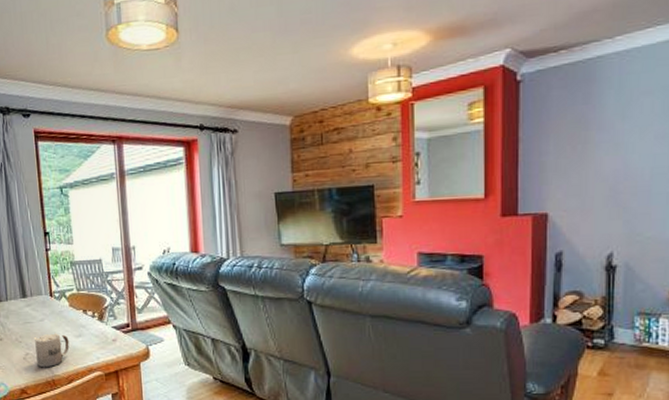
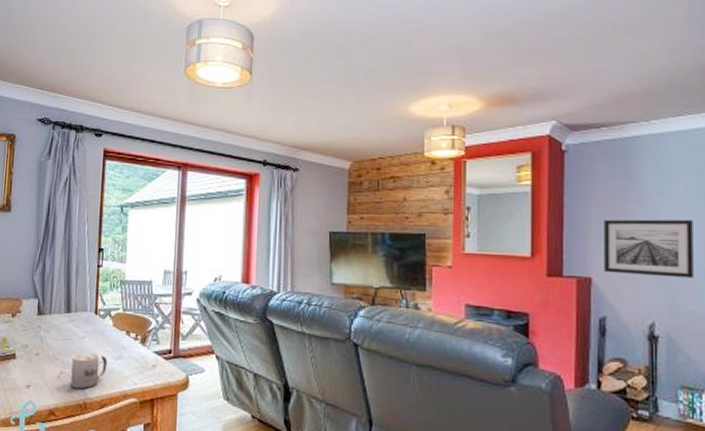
wall art: none [561,141,657,207] -> present [604,219,694,278]

